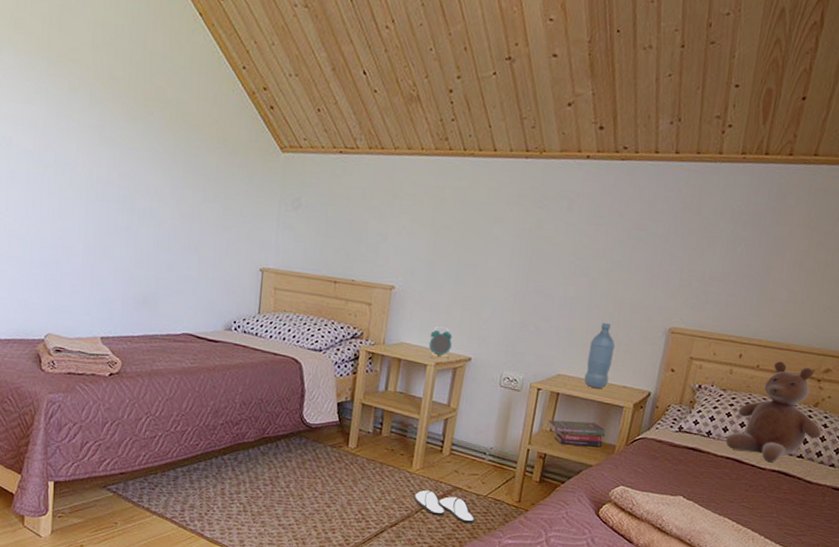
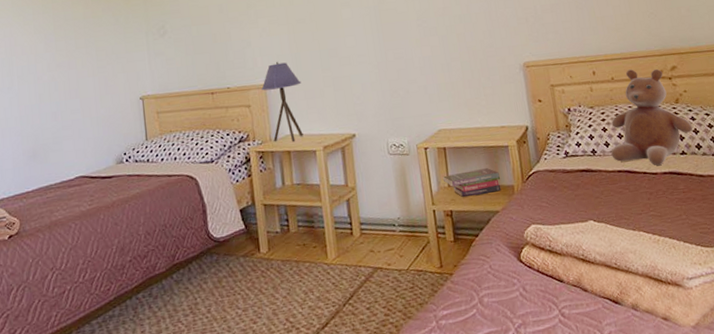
table lamp: none [387,264,430,351] -> present [261,61,304,143]
slippers: present [413,490,476,523] -> none [336,277,405,304]
alarm clock: present [428,327,453,358] -> none [311,111,334,142]
water bottle: present [584,322,615,389] -> none [458,71,487,135]

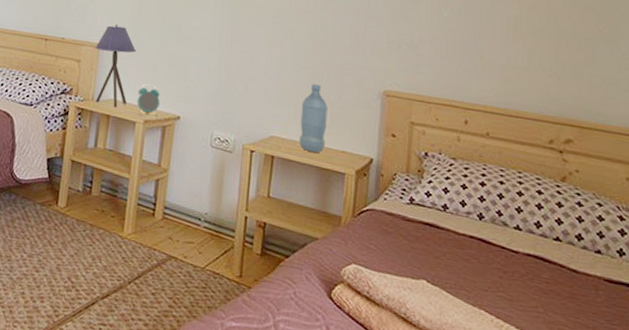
alarm clock: none [311,111,334,142] -> present [137,84,160,116]
books: present [442,167,502,198] -> none [263,184,329,218]
water bottle: none [458,71,487,135] -> present [299,83,328,153]
teddy bear: present [611,68,693,166] -> none [466,129,578,245]

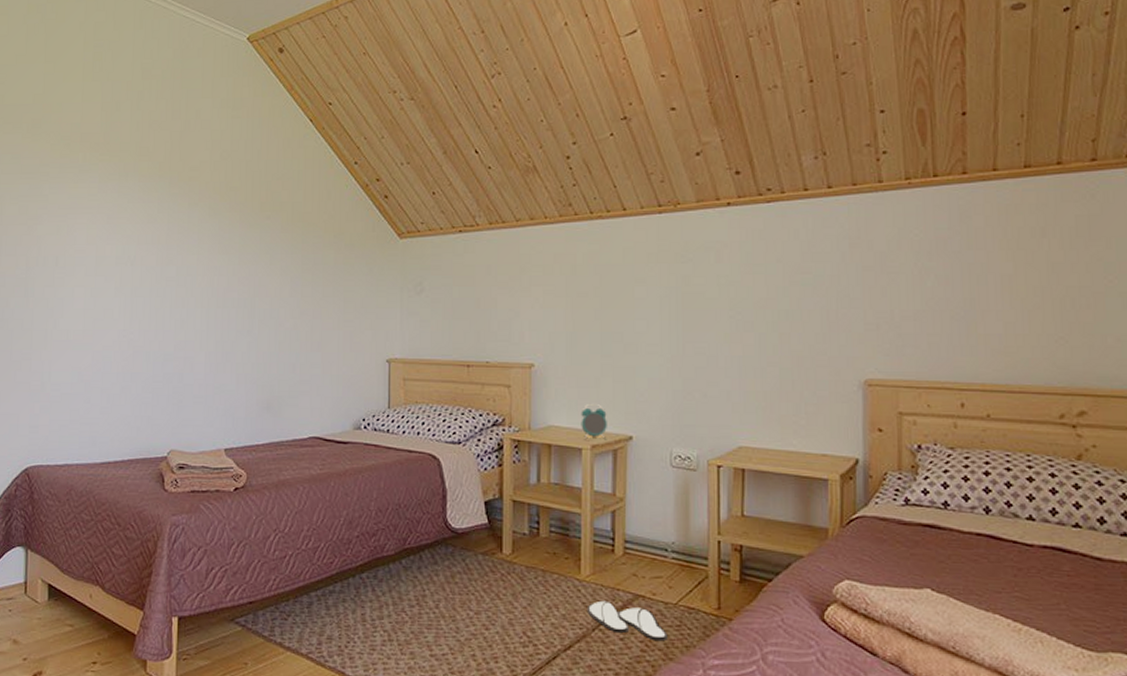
table lamp: present [95,24,137,108] -> none [526,338,575,435]
slippers: none [125,257,194,300] -> present [587,600,668,640]
water bottle: present [299,83,328,153] -> none [771,381,803,460]

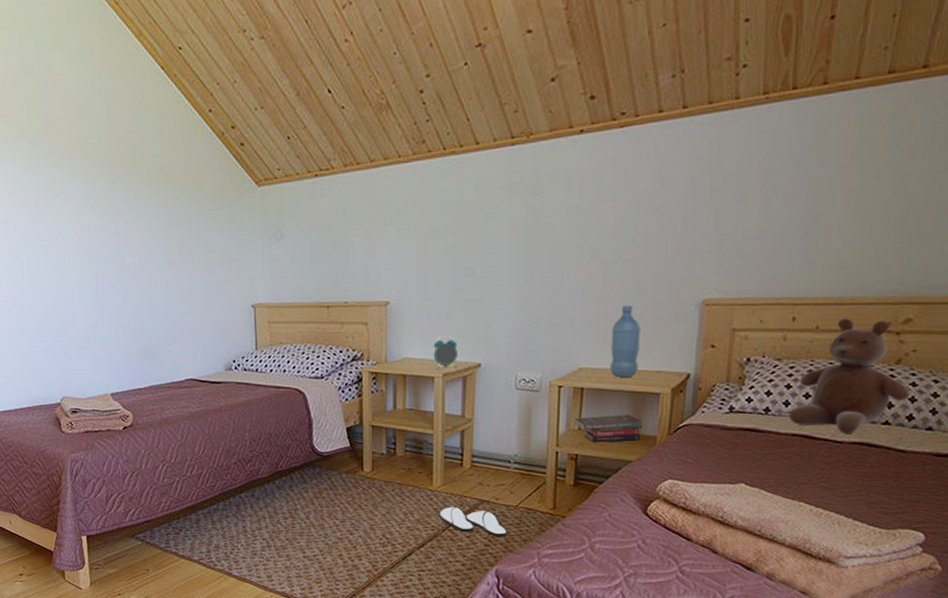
books: none [735,501,812,533] -> present [573,414,643,443]
water bottle: none [771,381,803,460] -> present [610,305,640,378]
teddy bear: none [970,407,1098,537] -> present [789,318,911,434]

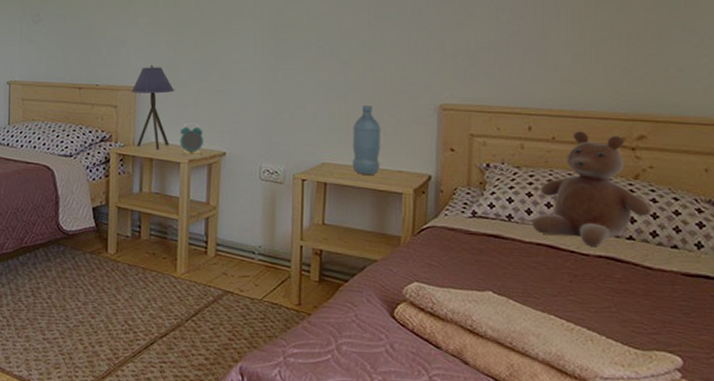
table lamp: none [382,277,428,366] -> present [131,64,175,151]
slippers: present [438,506,508,536] -> none [181,295,253,331]
books: present [573,414,643,443] -> none [317,212,387,240]

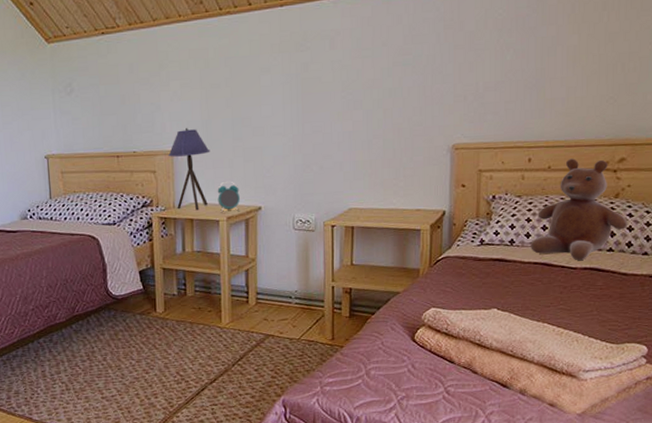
water bottle: present [352,104,381,176] -> none [376,150,401,217]

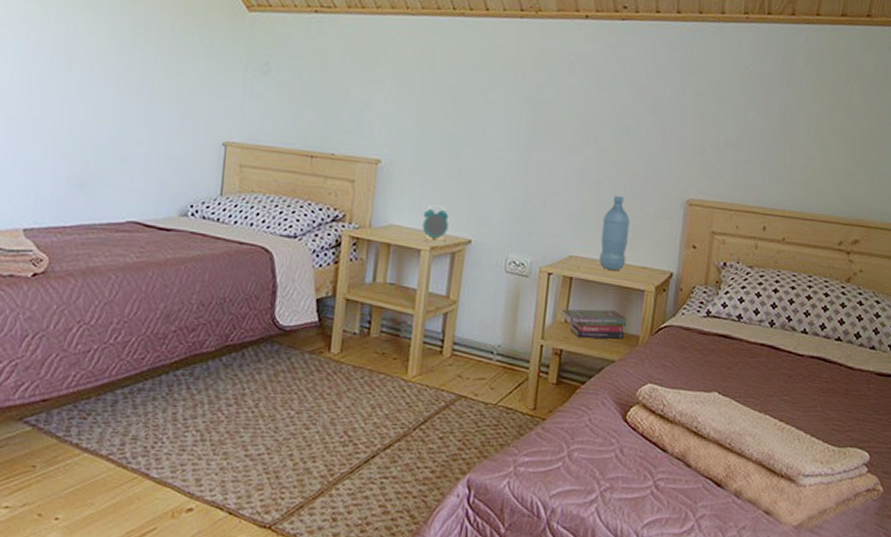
table lamp: present [168,127,210,211] -> none [372,135,422,235]
books: none [346,249,407,277] -> present [560,309,627,339]
water bottle: none [376,150,401,217] -> present [599,195,630,271]
teddy bear: present [531,158,628,261] -> none [758,233,858,348]

